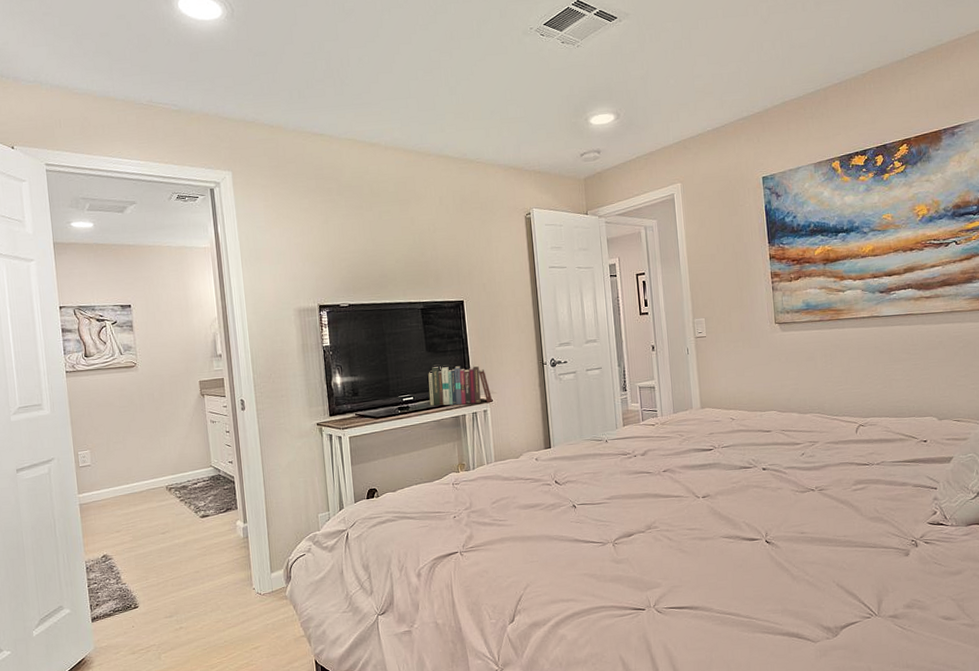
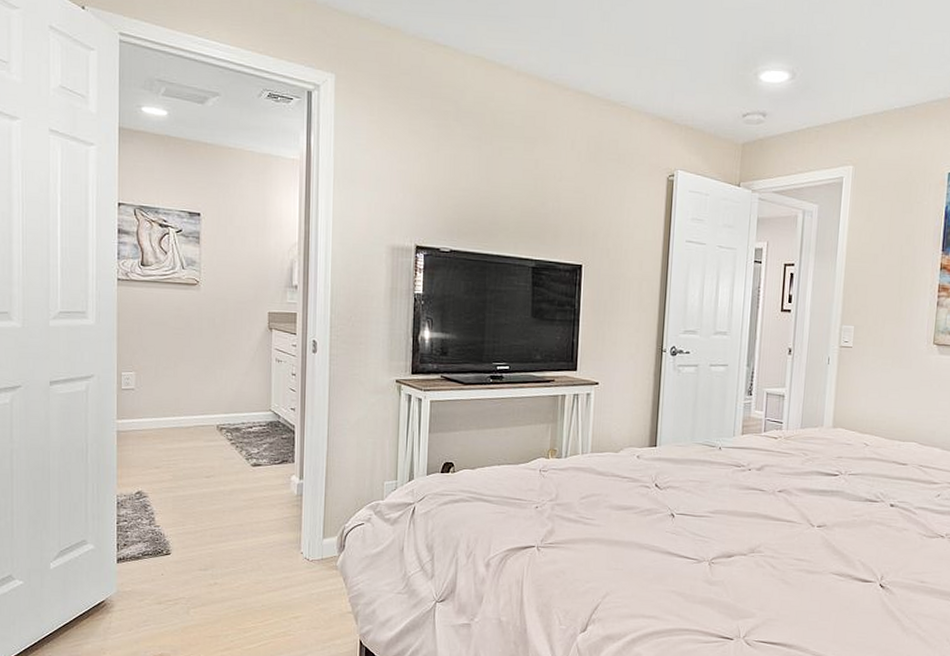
books: present [428,364,492,407] -> none [526,333,598,386]

